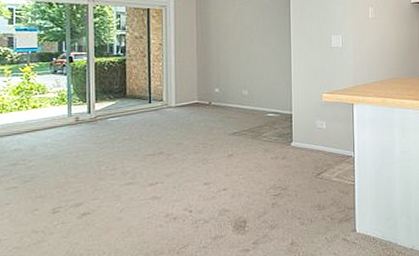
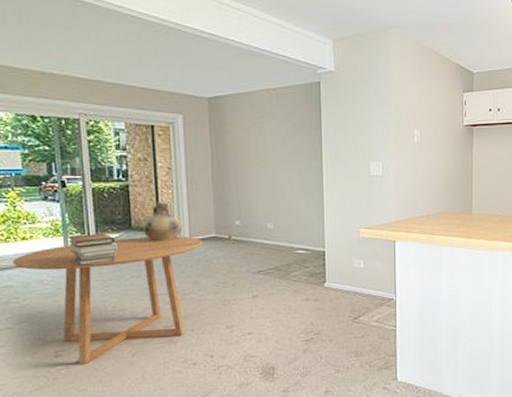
dining table: none [22,102,187,220] -> present [12,236,203,364]
book stack: none [72,102,113,130] -> present [68,234,118,265]
ceramic jug: none [137,73,170,108] -> present [144,202,183,242]

